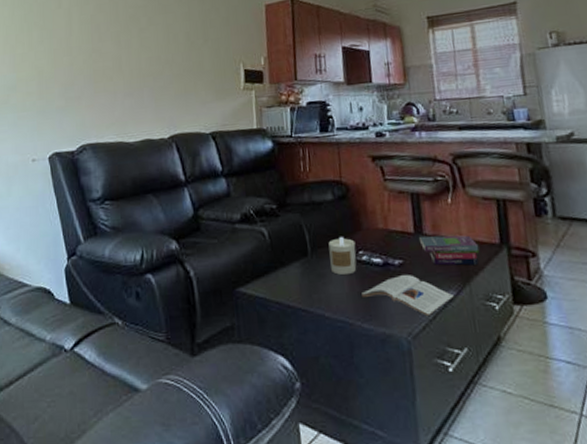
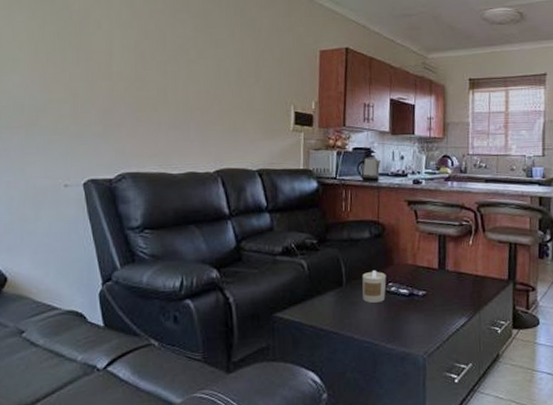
kettle: none [311,110,339,139] -> present [356,157,381,183]
magazine: present [362,275,454,317] -> none [388,304,465,339]
books: present [419,235,480,266] -> none [442,271,491,297]

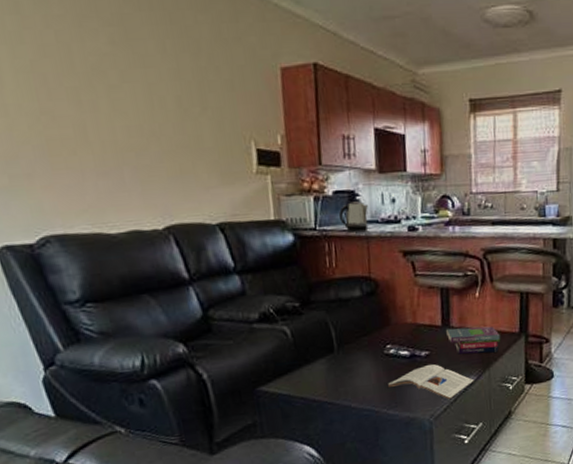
candle: present [362,271,387,304] -> none [355,332,384,369]
magazine: none [388,304,465,339] -> present [388,364,474,400]
books: none [442,271,491,297] -> present [446,326,501,355]

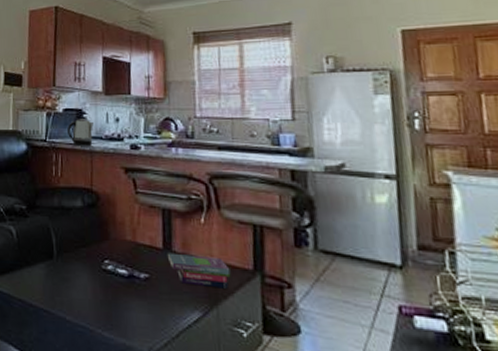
magazine: present [388,364,474,400] -> none [104,289,199,334]

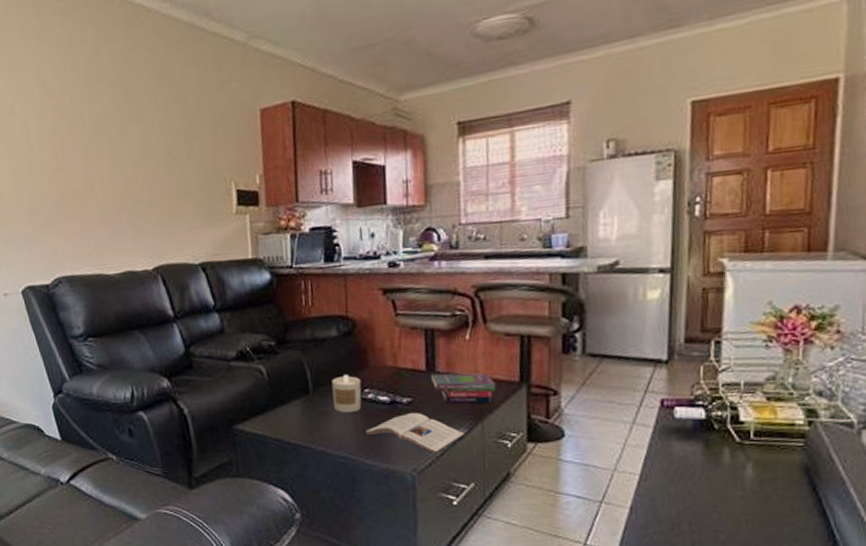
kettle: present [66,119,94,147] -> none [315,237,346,270]
candle: none [74,244,102,283] -> present [331,375,362,414]
magazine: none [104,289,199,334] -> present [366,413,464,454]

